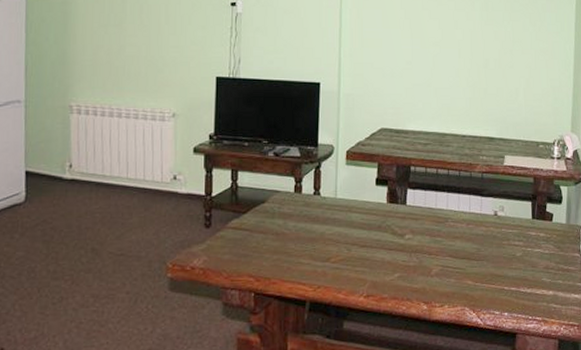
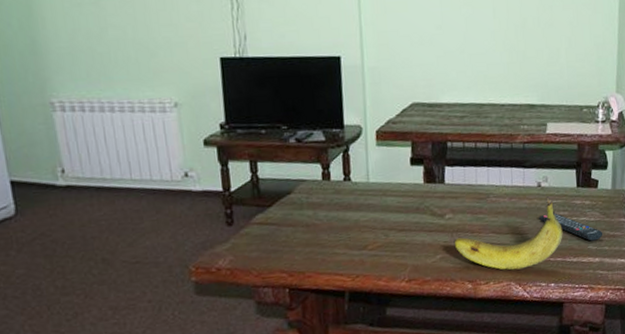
banana: none [412,226,518,296] -> present [453,197,563,270]
remote control: none [494,242,557,274] -> present [539,213,603,241]

